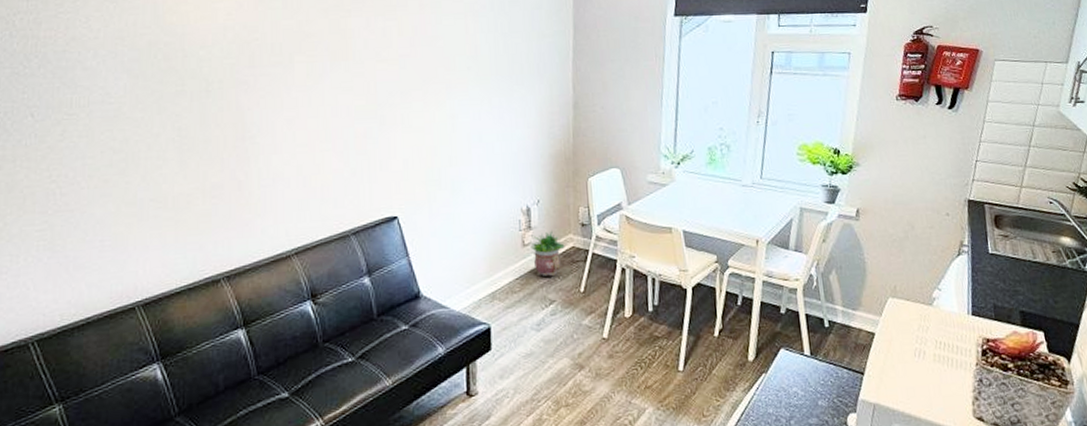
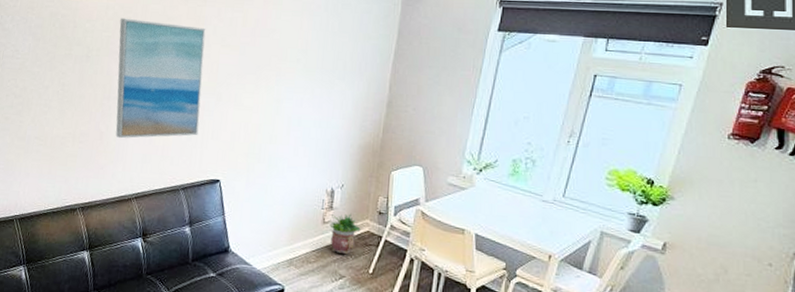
wall art: none [244,39,363,186] -> present [116,18,206,139]

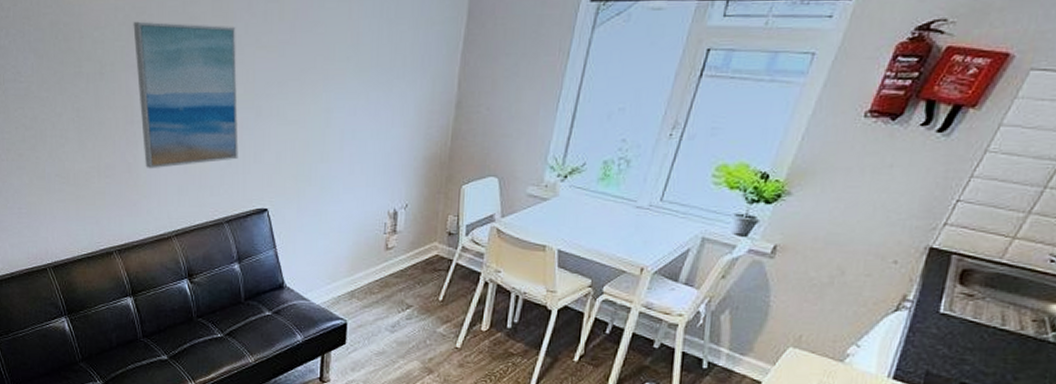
potted plant: present [330,213,361,255] -> none [393,237,429,283]

